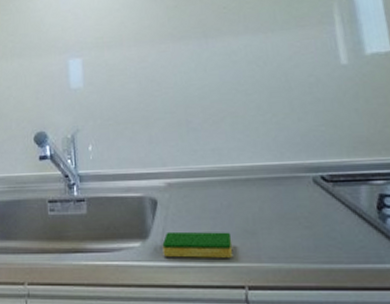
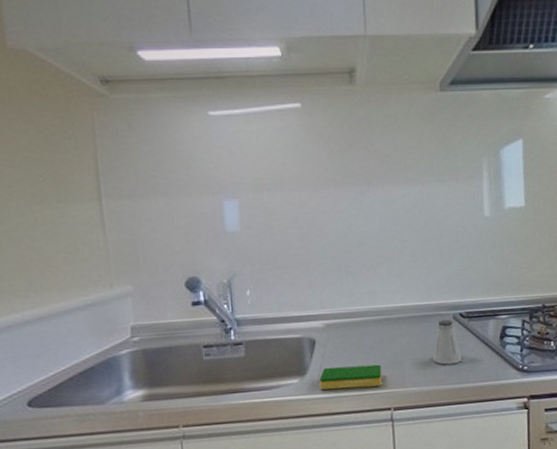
saltshaker: none [291,183,330,238] -> present [432,319,462,365]

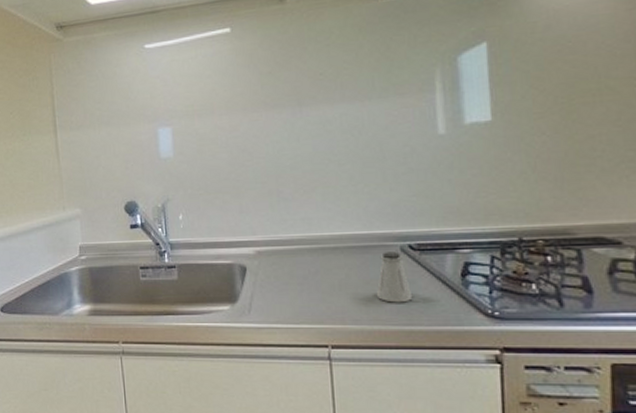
dish sponge: present [319,364,383,390] -> none [250,296,318,320]

